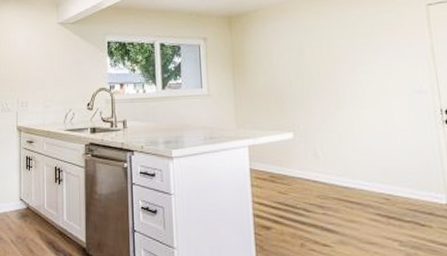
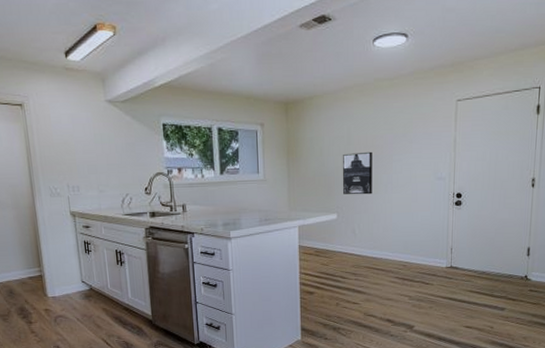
wall art: none [295,63,334,111] -> present [343,151,372,195]

